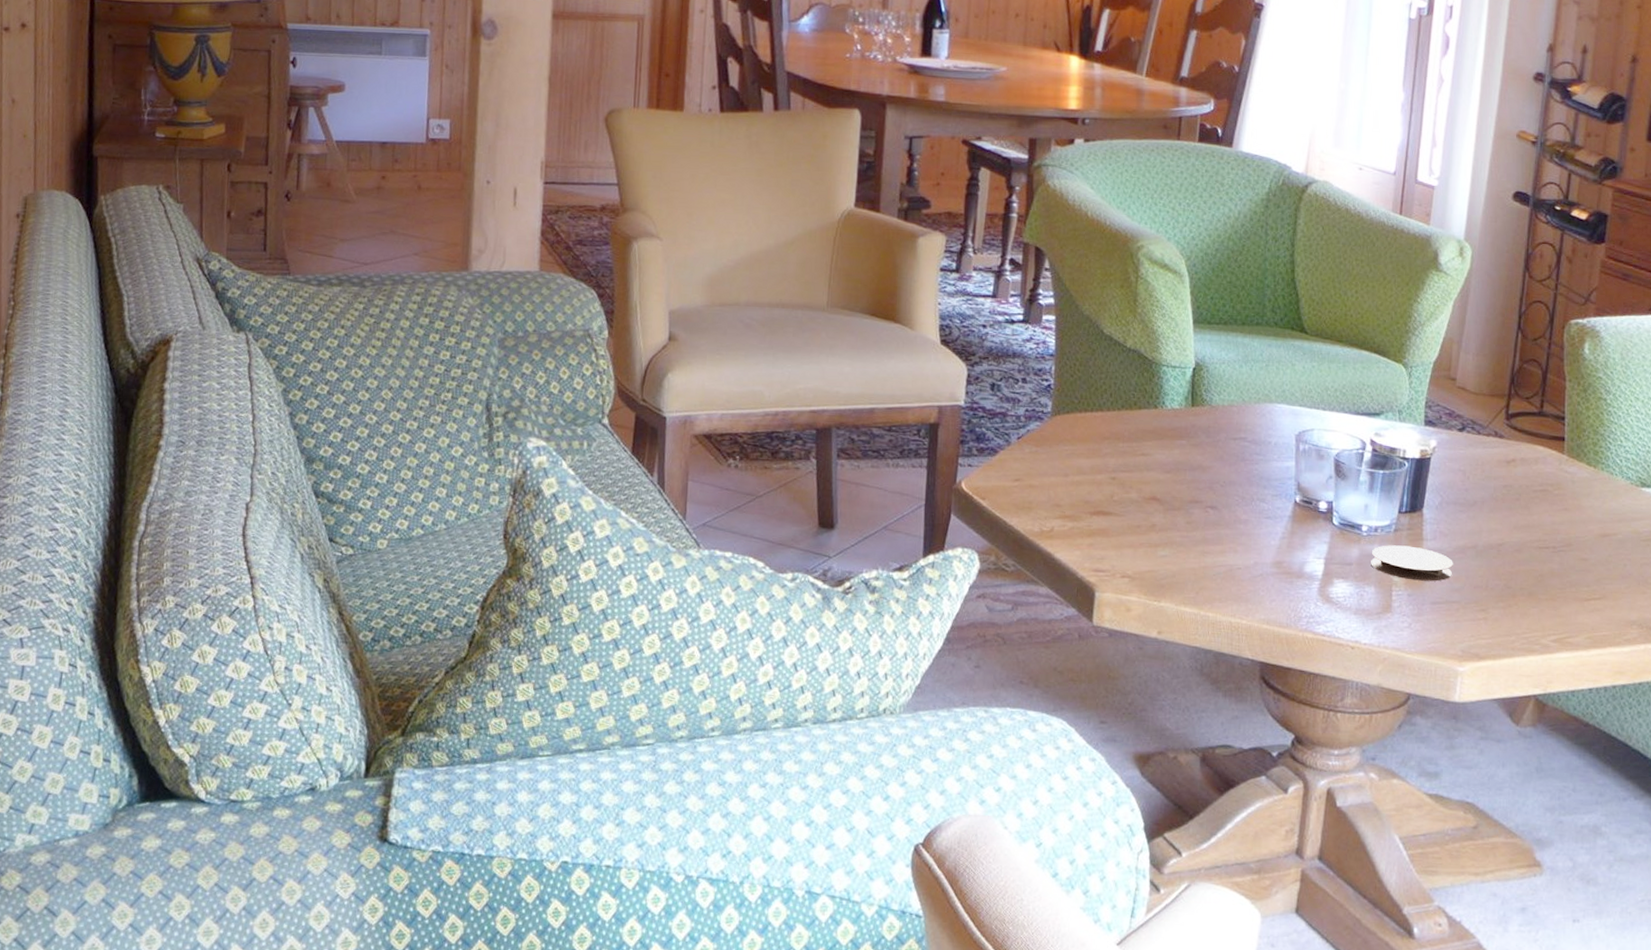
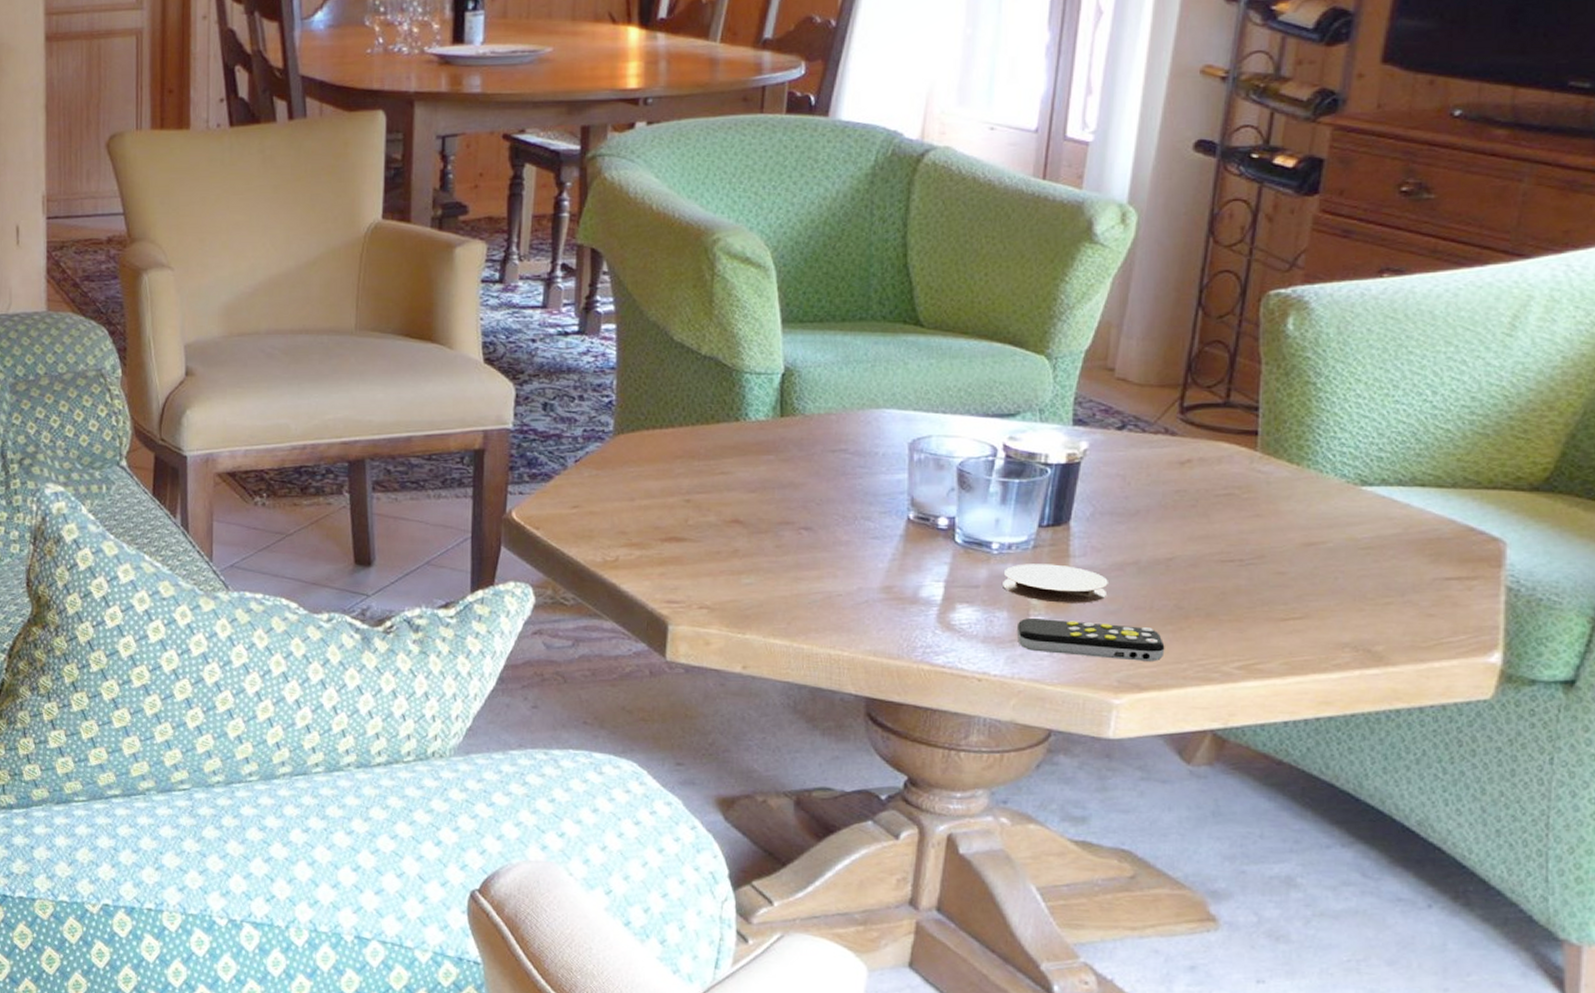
remote control: none [1382,593,1498,634] -> present [1016,618,1165,661]

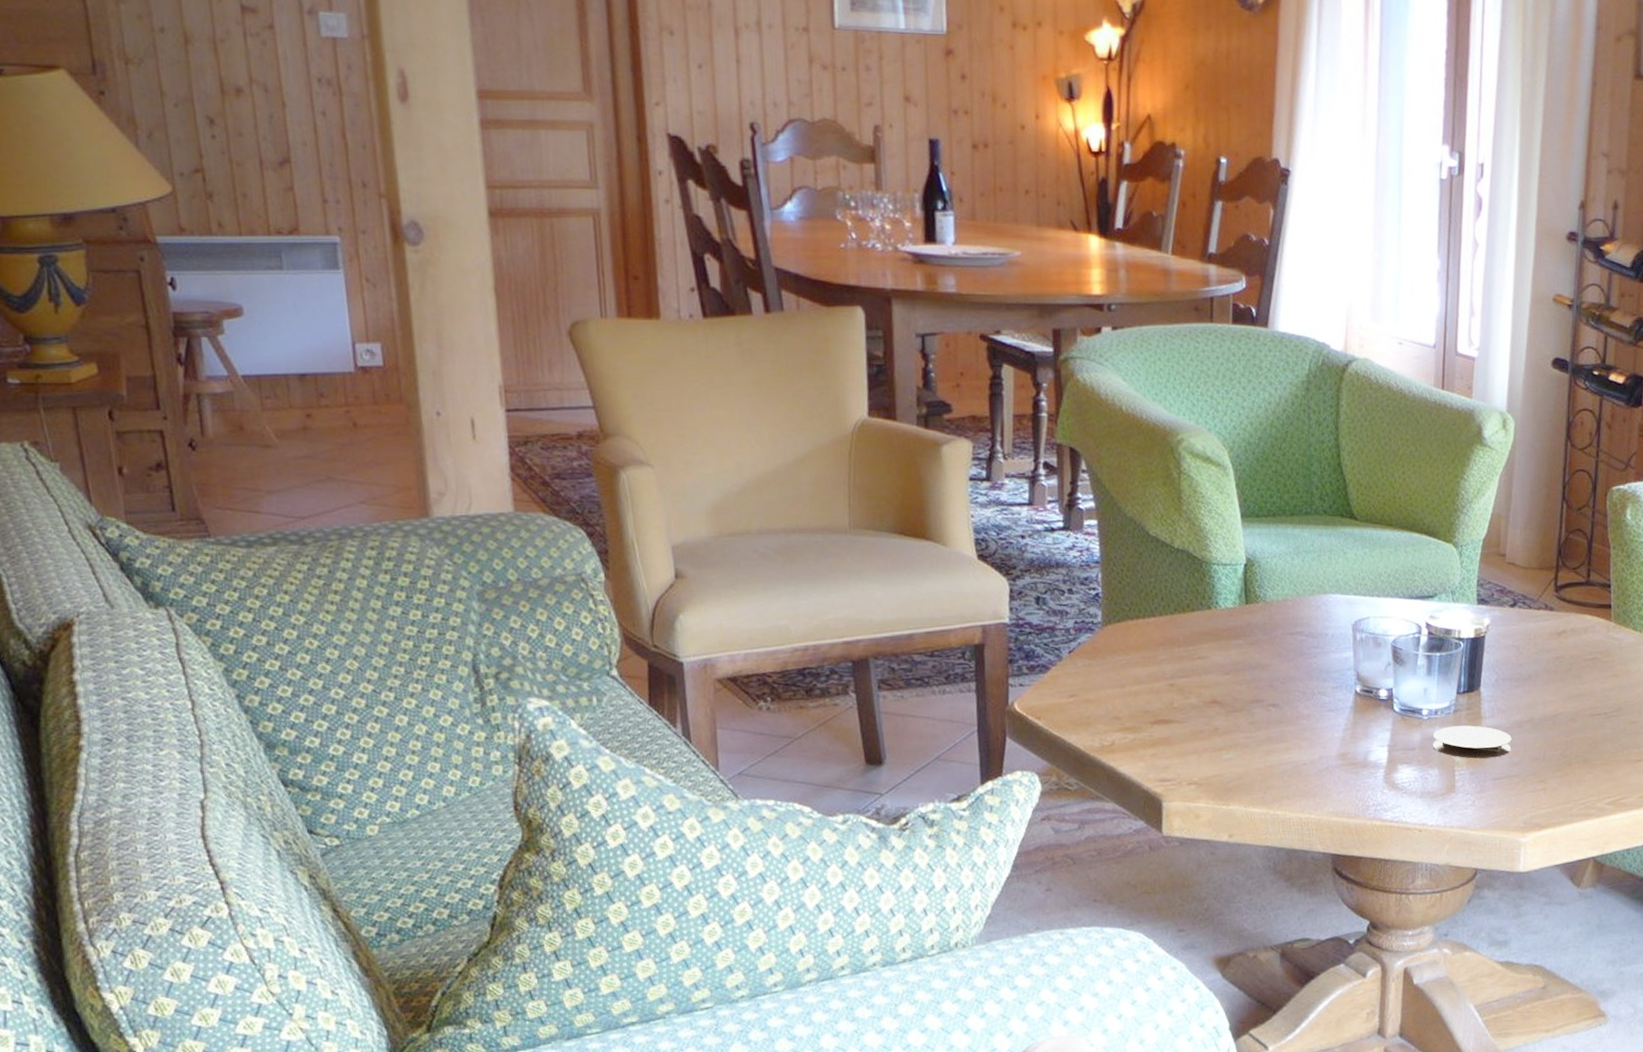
remote control: present [1016,618,1165,661] -> none [1445,773,1556,804]

